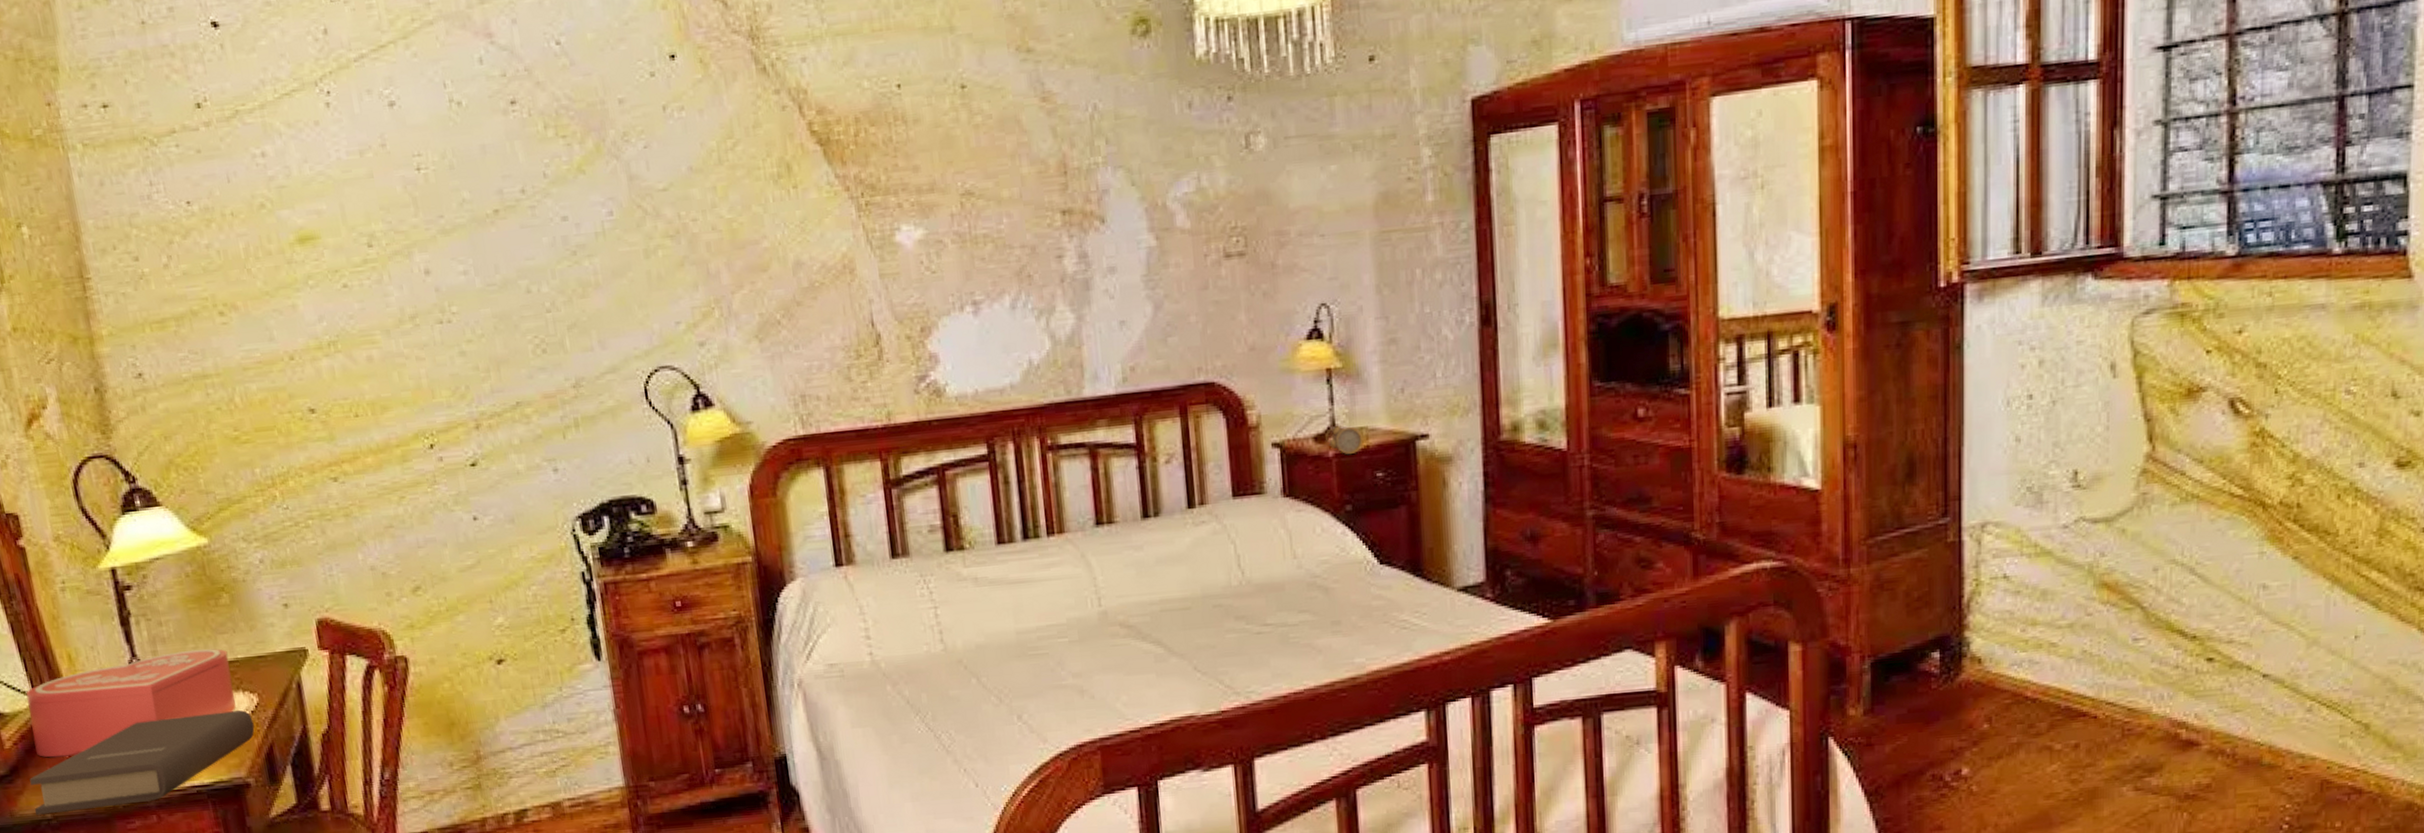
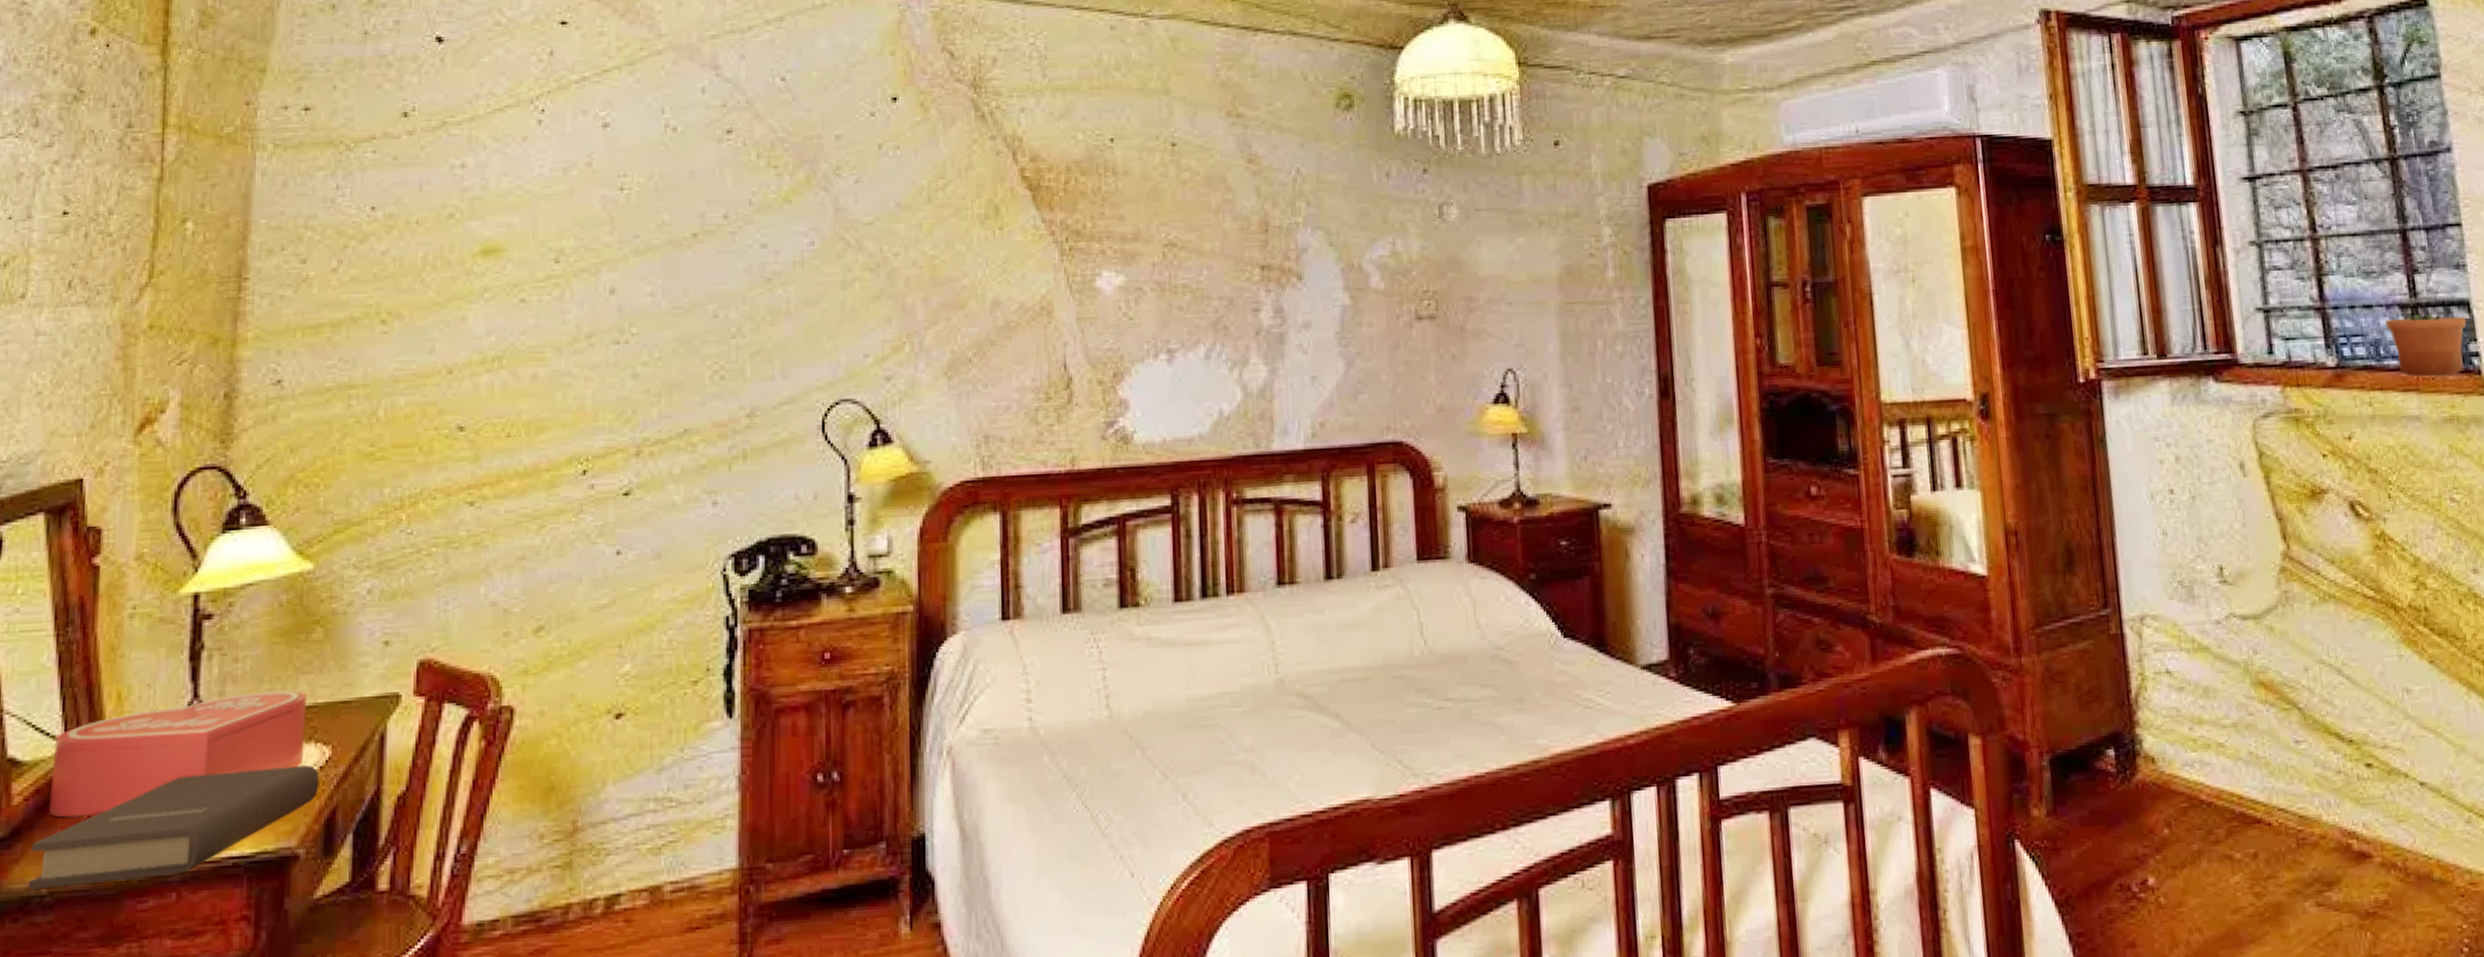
alarm clock: present [1326,426,1364,455] -> none [1511,491,1548,522]
planter: none [2301,190,2400,262] -> present [2384,314,2467,377]

